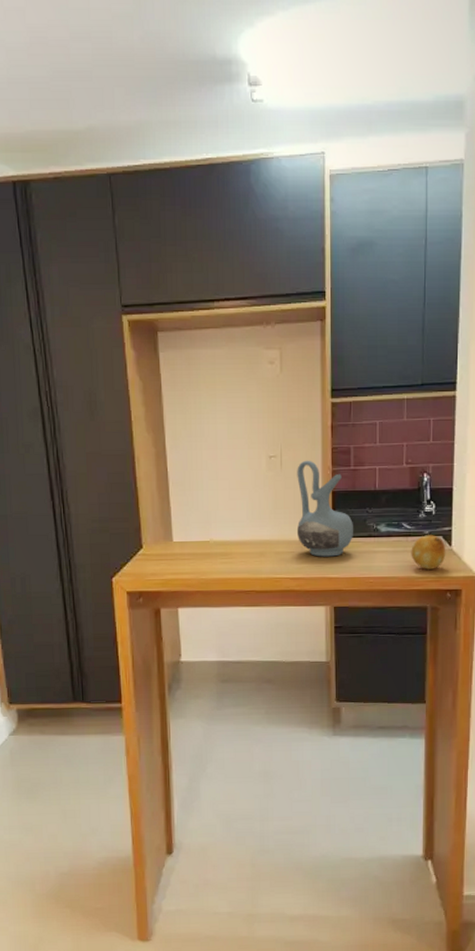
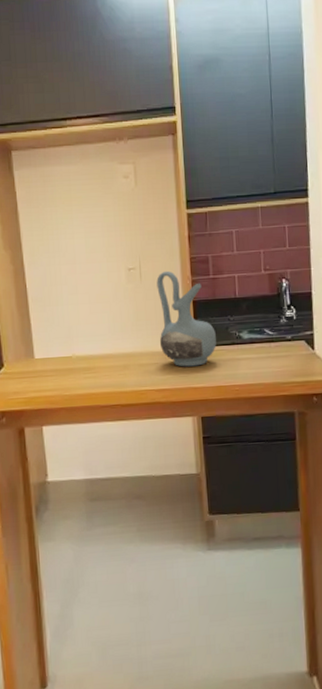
fruit: present [411,535,446,569] -> none [274,339,310,374]

